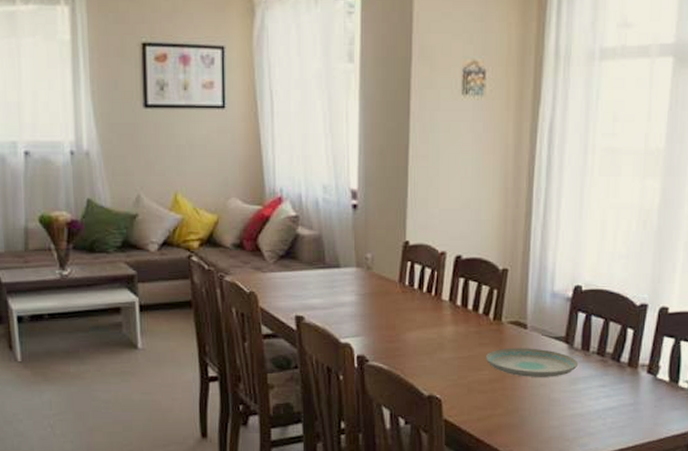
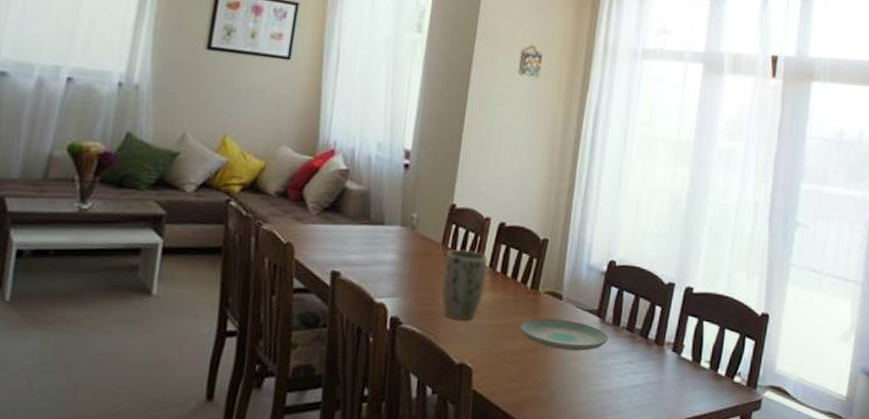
plant pot: none [402,285,447,355] -> present [441,249,488,321]

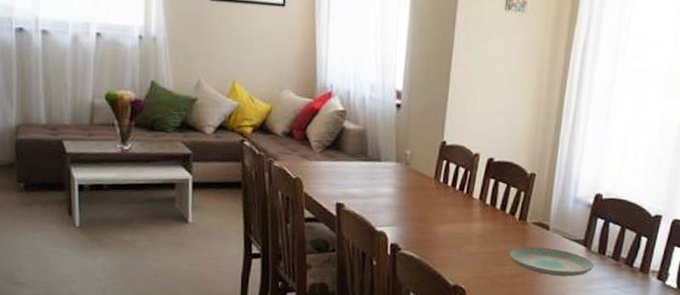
plant pot: present [441,249,488,321] -> none [435,183,478,248]

